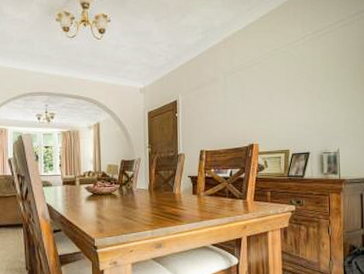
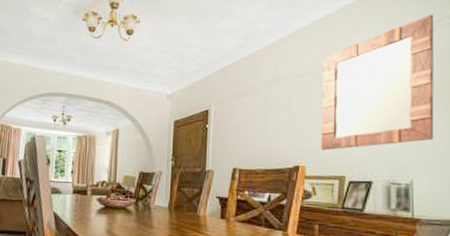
home mirror: none [268,9,354,130] -> present [321,14,434,151]

